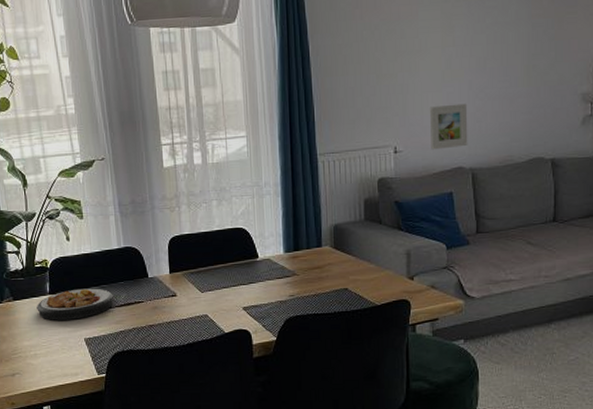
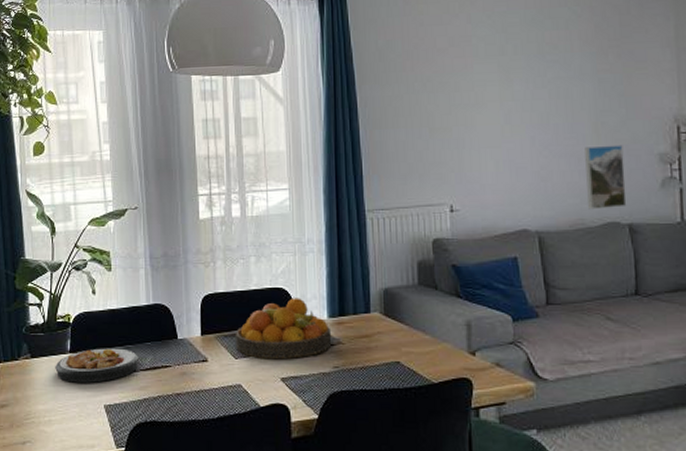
fruit bowl: none [200,236,288,292] -> present [234,298,332,360]
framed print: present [430,103,468,150] -> none [489,161,533,210]
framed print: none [517,86,551,147] -> present [585,144,627,210]

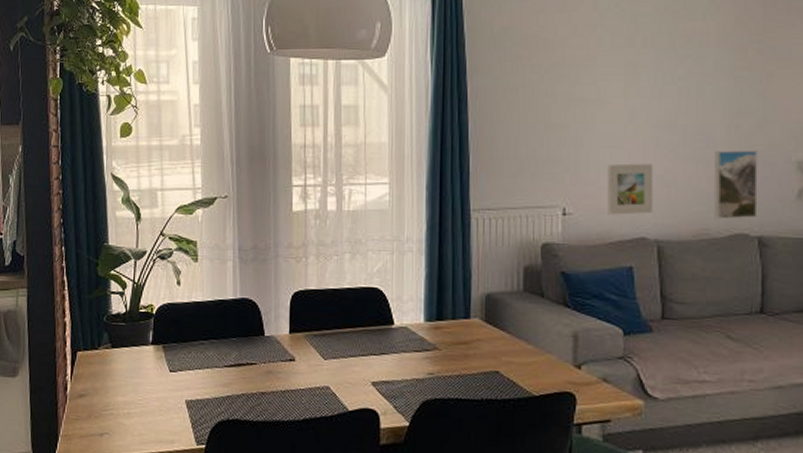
plate: present [55,348,139,383] -> none [136,341,223,377]
fruit bowl: present [234,298,332,360] -> none [324,299,428,363]
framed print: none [489,161,533,210] -> present [608,163,654,215]

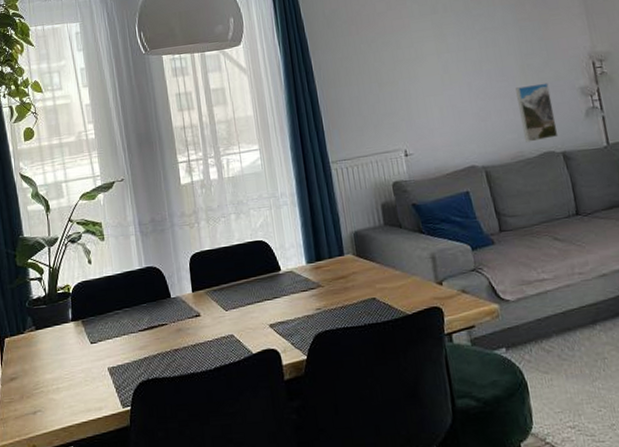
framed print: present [608,163,654,215] -> none [434,104,477,151]

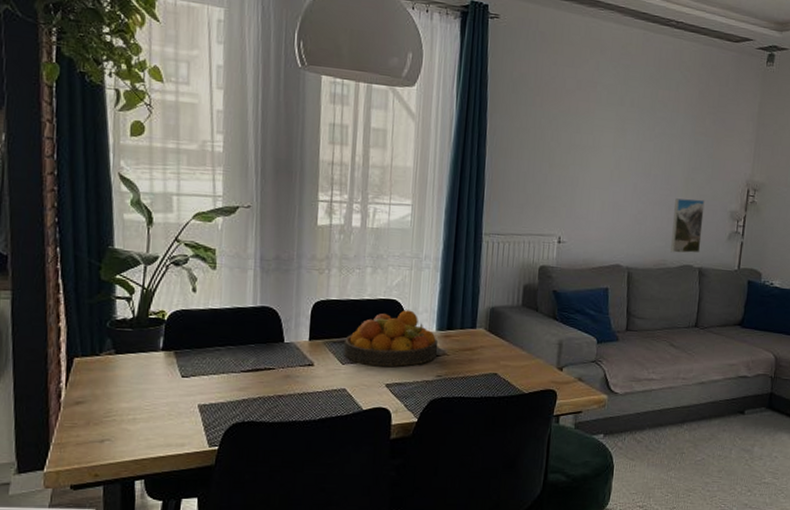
fruit bowl: none [223,248,313,308] -> present [343,310,439,367]

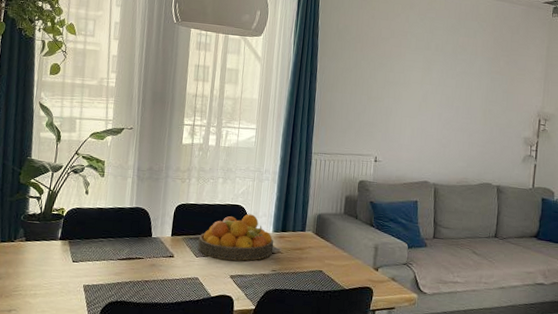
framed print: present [671,198,705,254] -> none [472,126,501,173]

